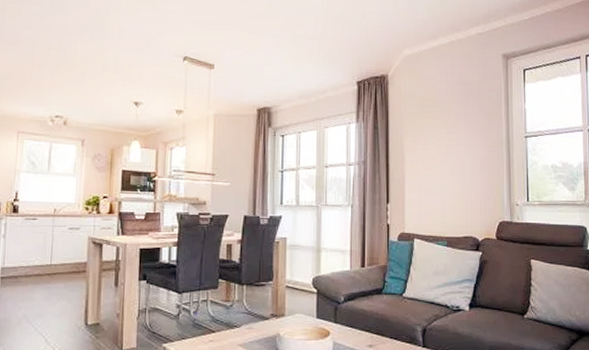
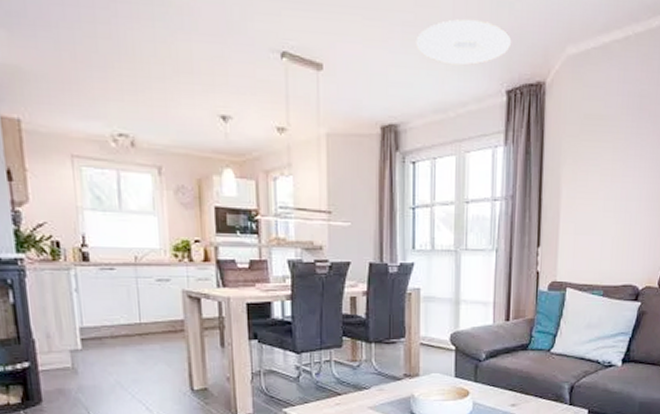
ceiling light: none [285,32,360,65] -> present [415,18,512,66]

